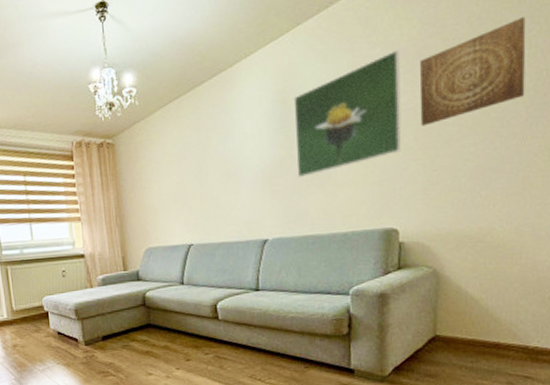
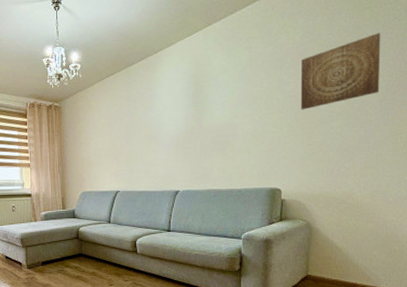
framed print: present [293,49,402,177] -> none [203,50,287,143]

